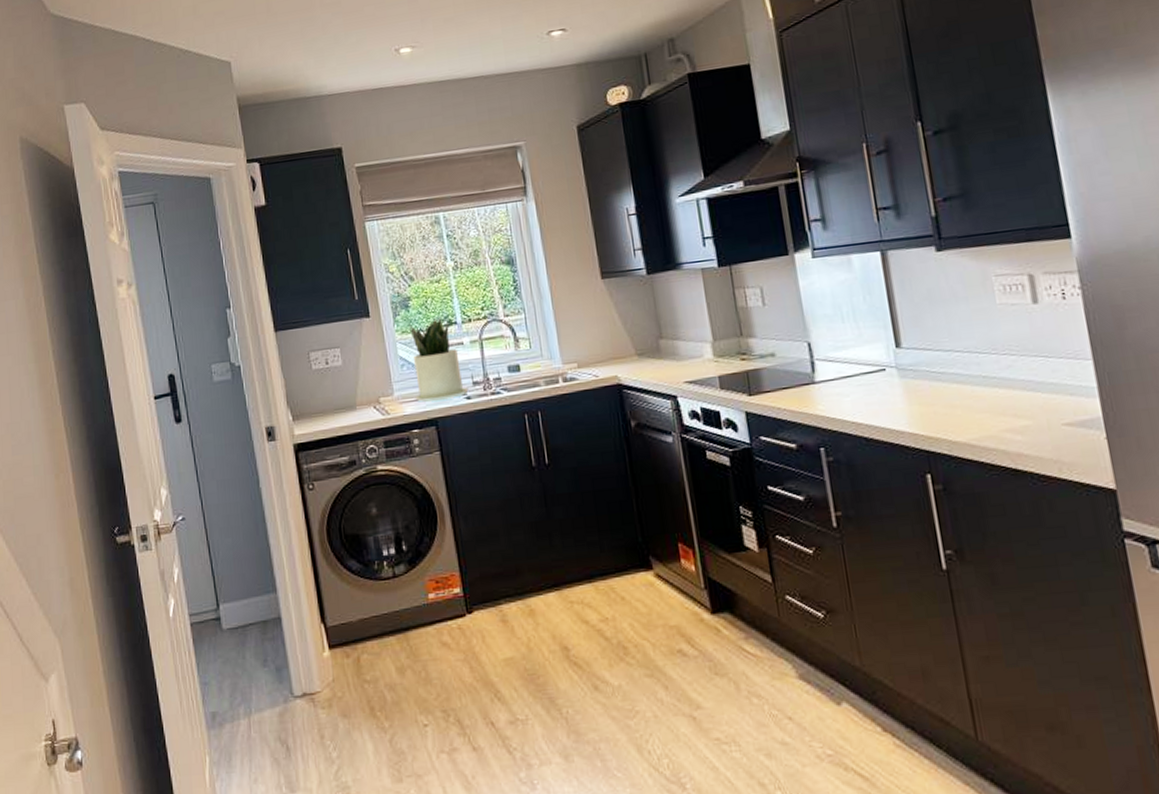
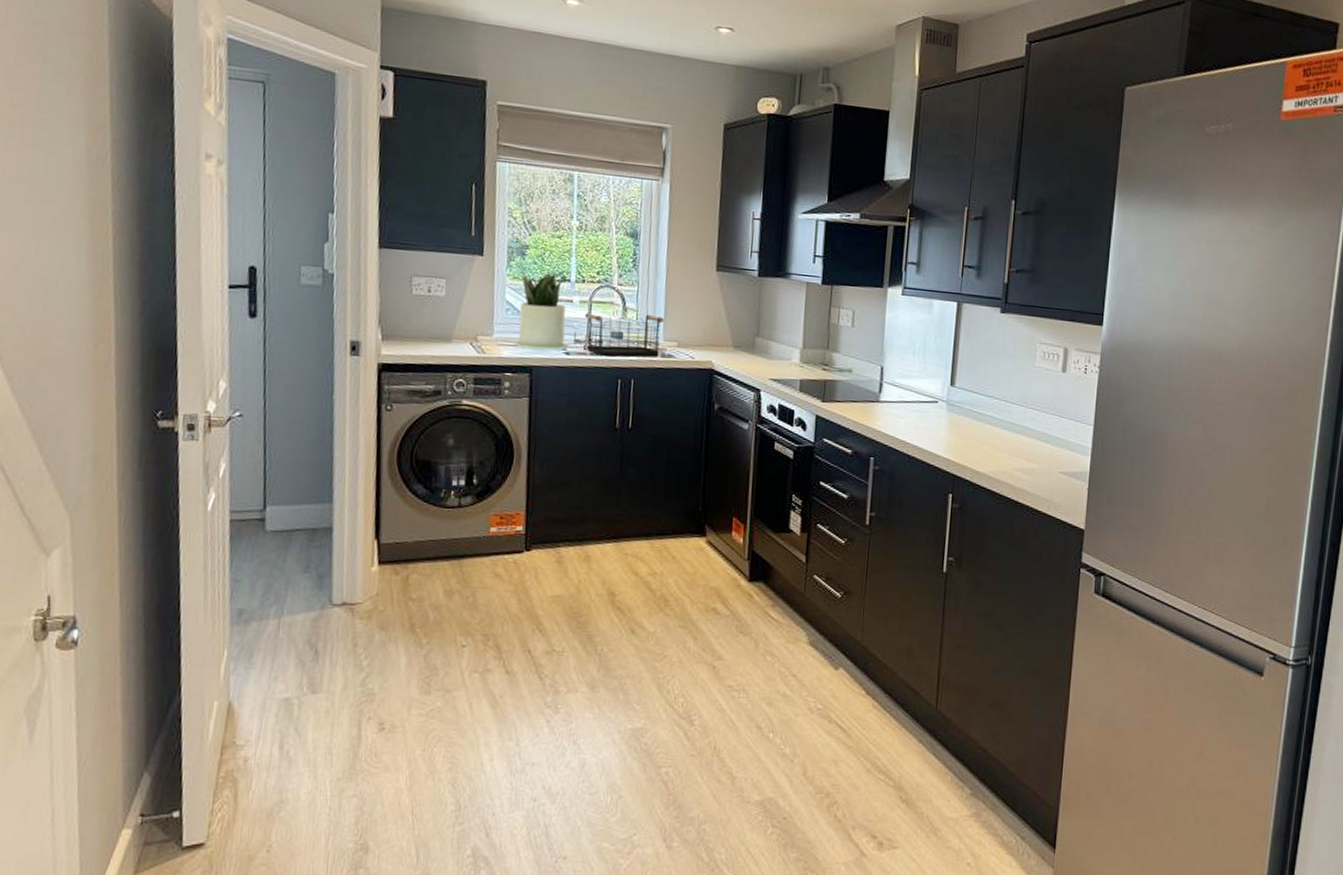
dish rack: none [478,339,561,393] -> present [585,312,664,357]

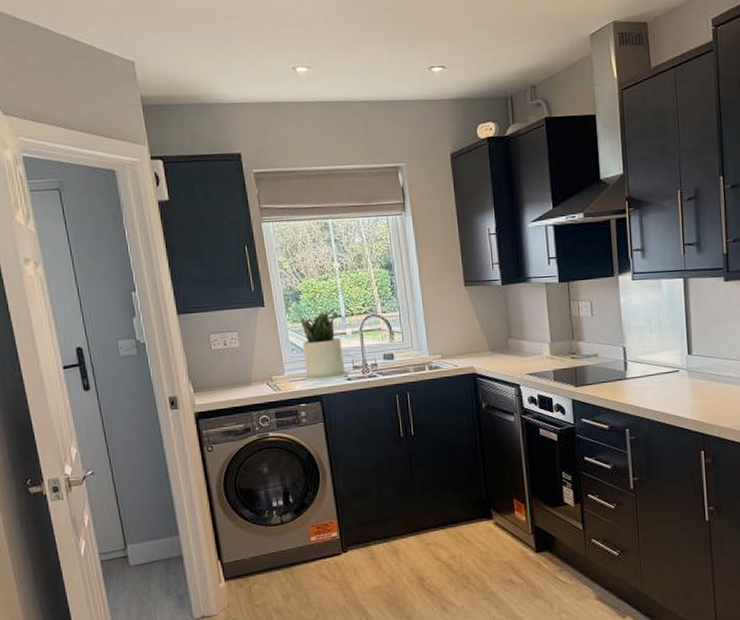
dish rack: present [585,312,664,357] -> none [358,334,427,377]

